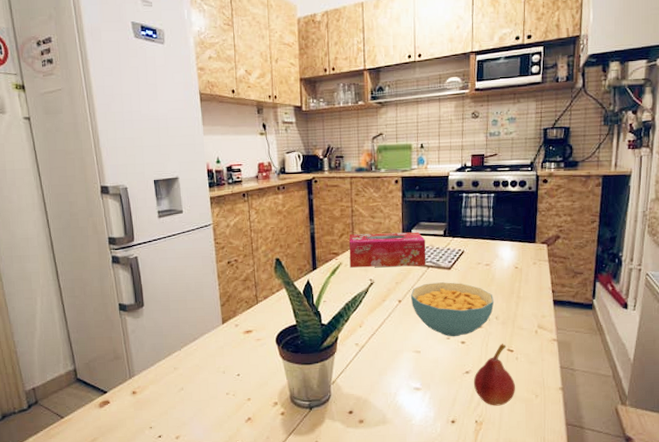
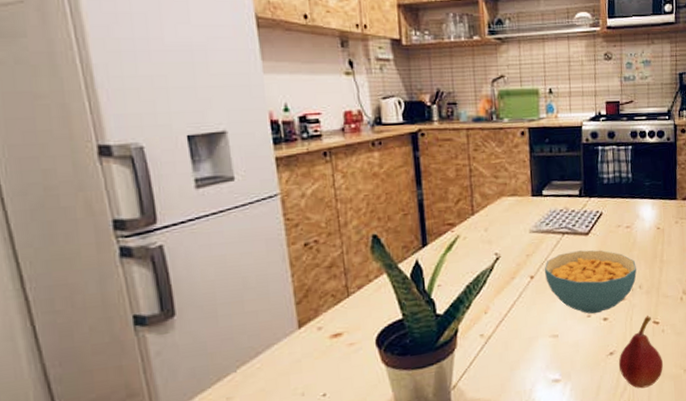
tissue box: present [349,232,426,268] -> none [467,192,561,241]

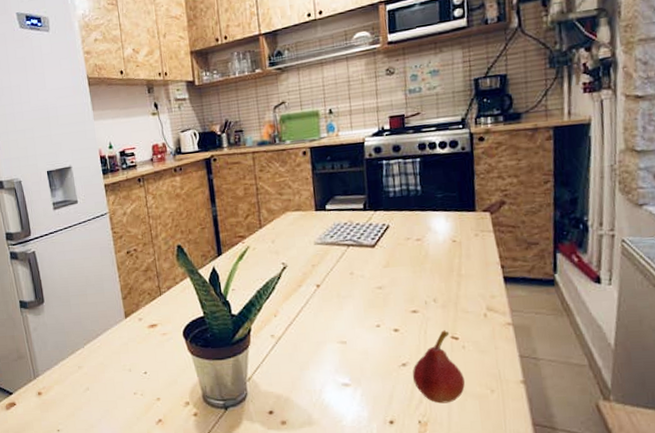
cereal bowl: present [544,250,637,314] -> none [330,262,430,325]

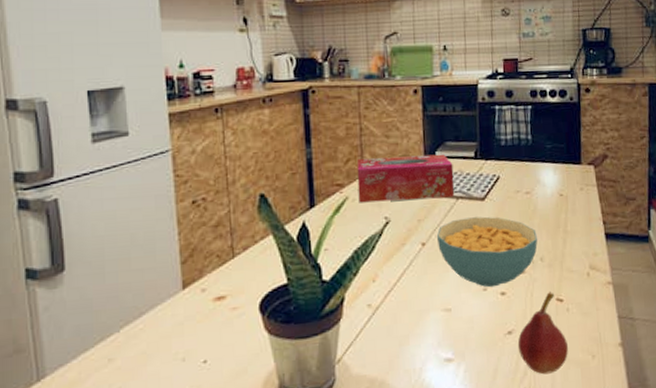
tissue box: none [255,207,345,251] -> present [357,154,455,203]
cereal bowl: none [330,262,430,325] -> present [436,216,538,288]

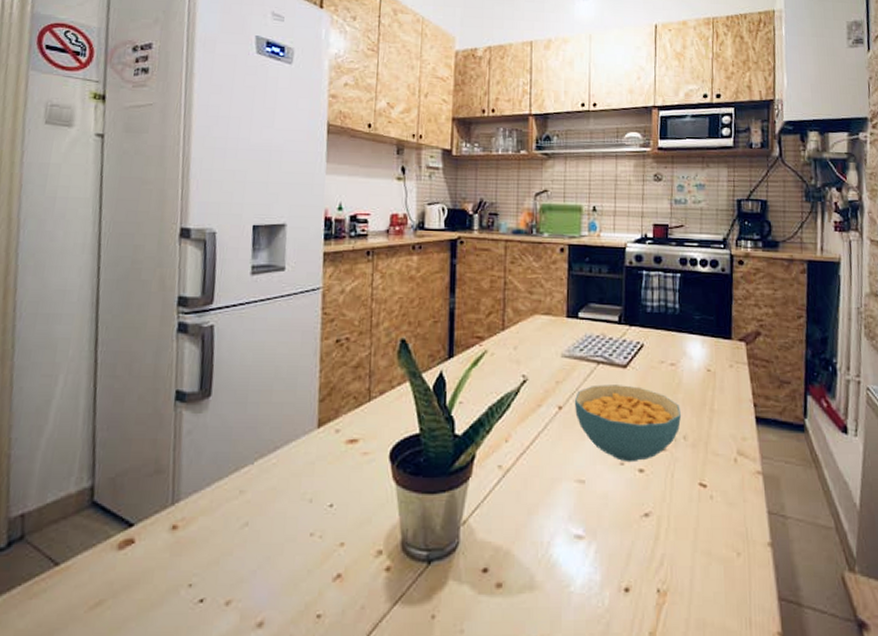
tissue box: present [357,154,455,203] -> none [497,312,596,361]
fruit: present [517,292,569,375] -> none [654,475,711,567]

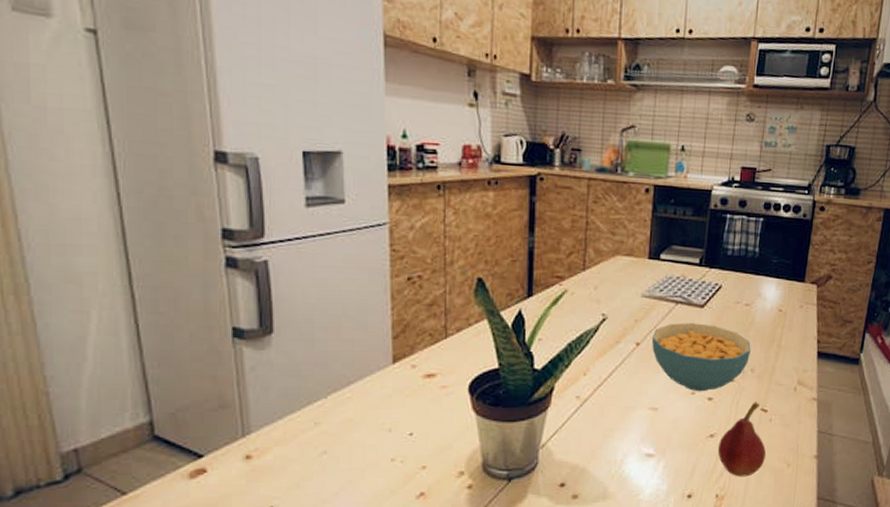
fruit: none [654,475,711,567] -> present [717,402,766,477]

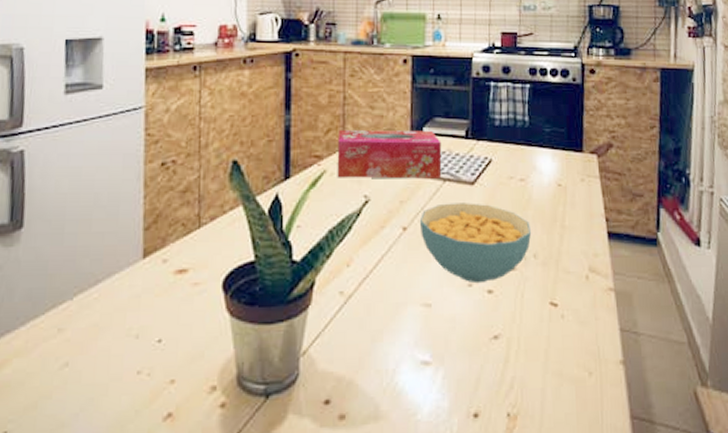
tissue box: none [577,252,677,301] -> present [337,129,442,179]
fruit: present [717,402,766,477] -> none [504,294,562,390]

